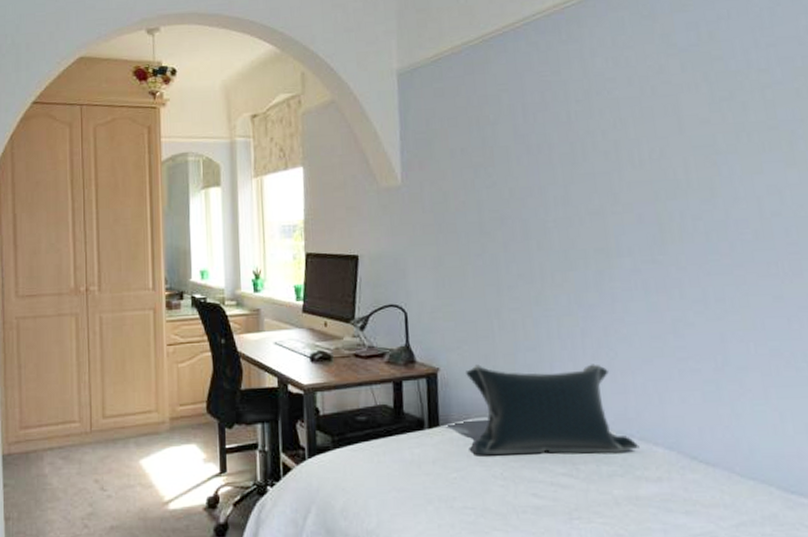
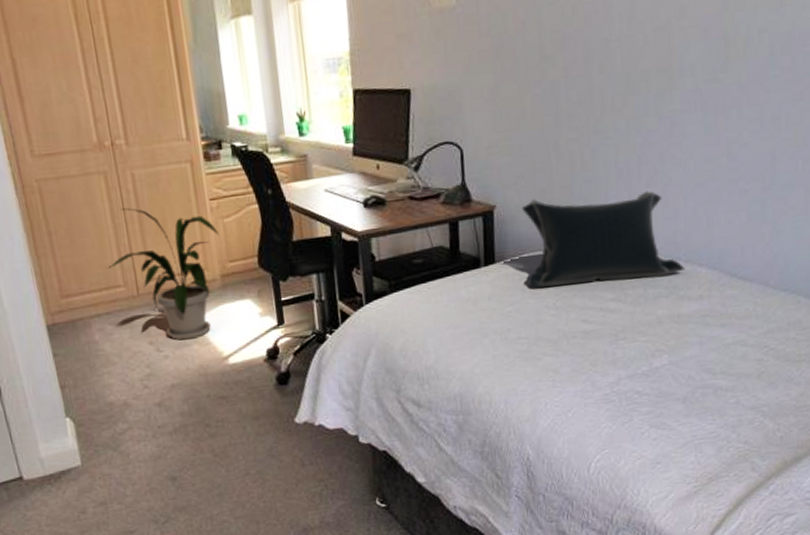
house plant: none [65,348,172,481] -> present [106,208,219,340]

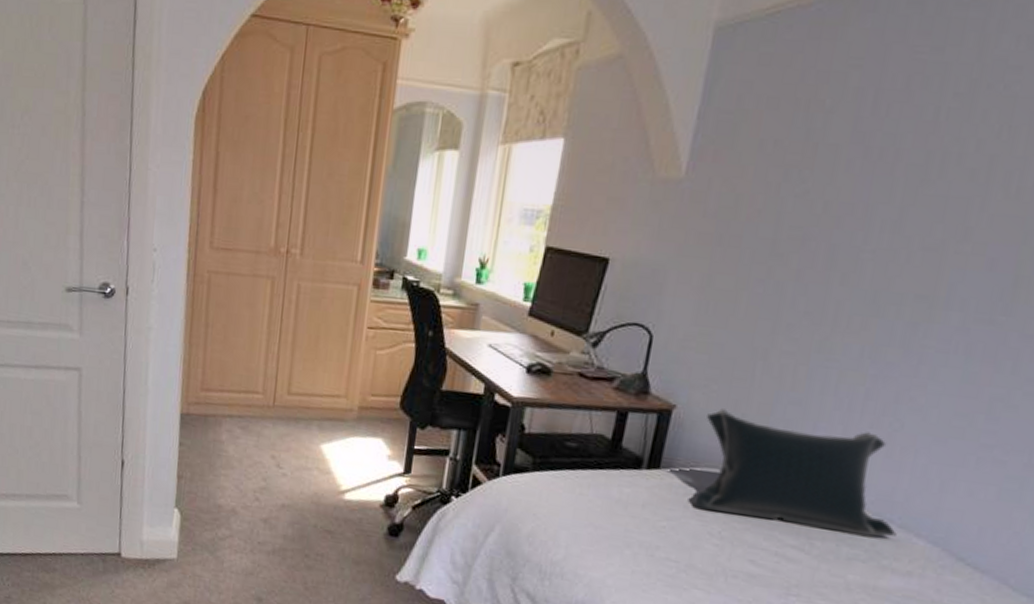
house plant: present [106,208,219,340] -> none [250,317,368,465]

